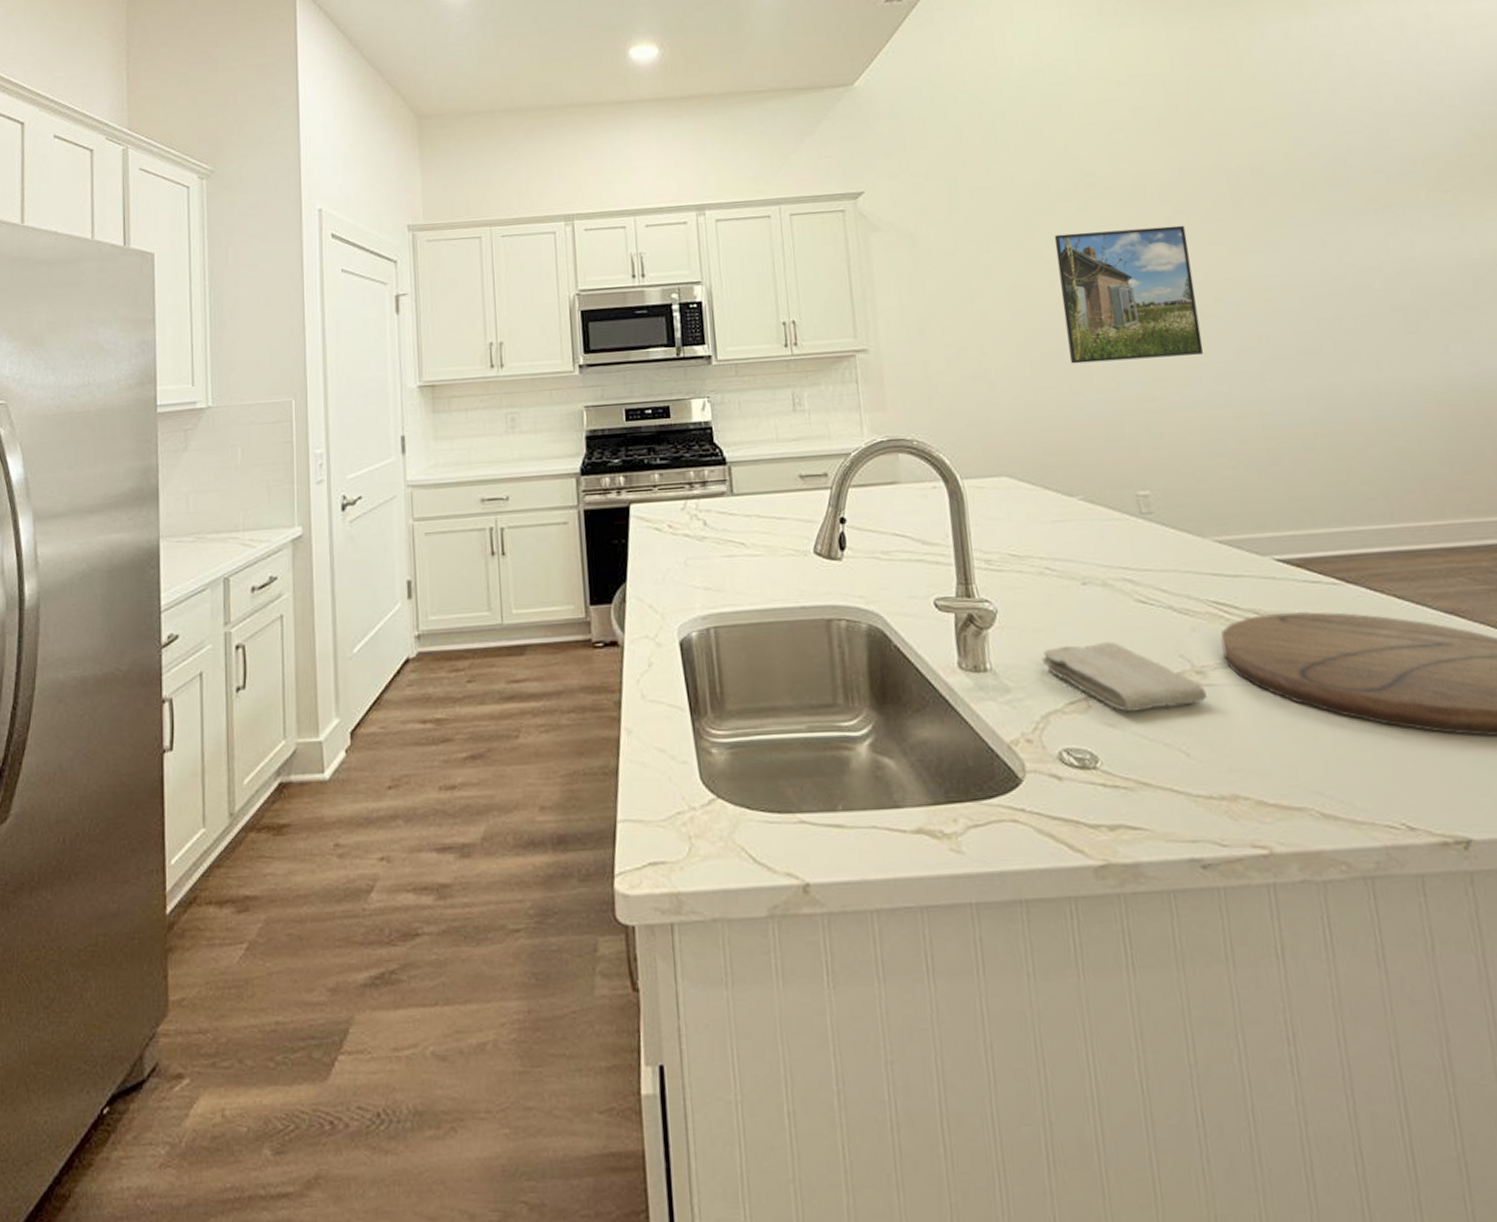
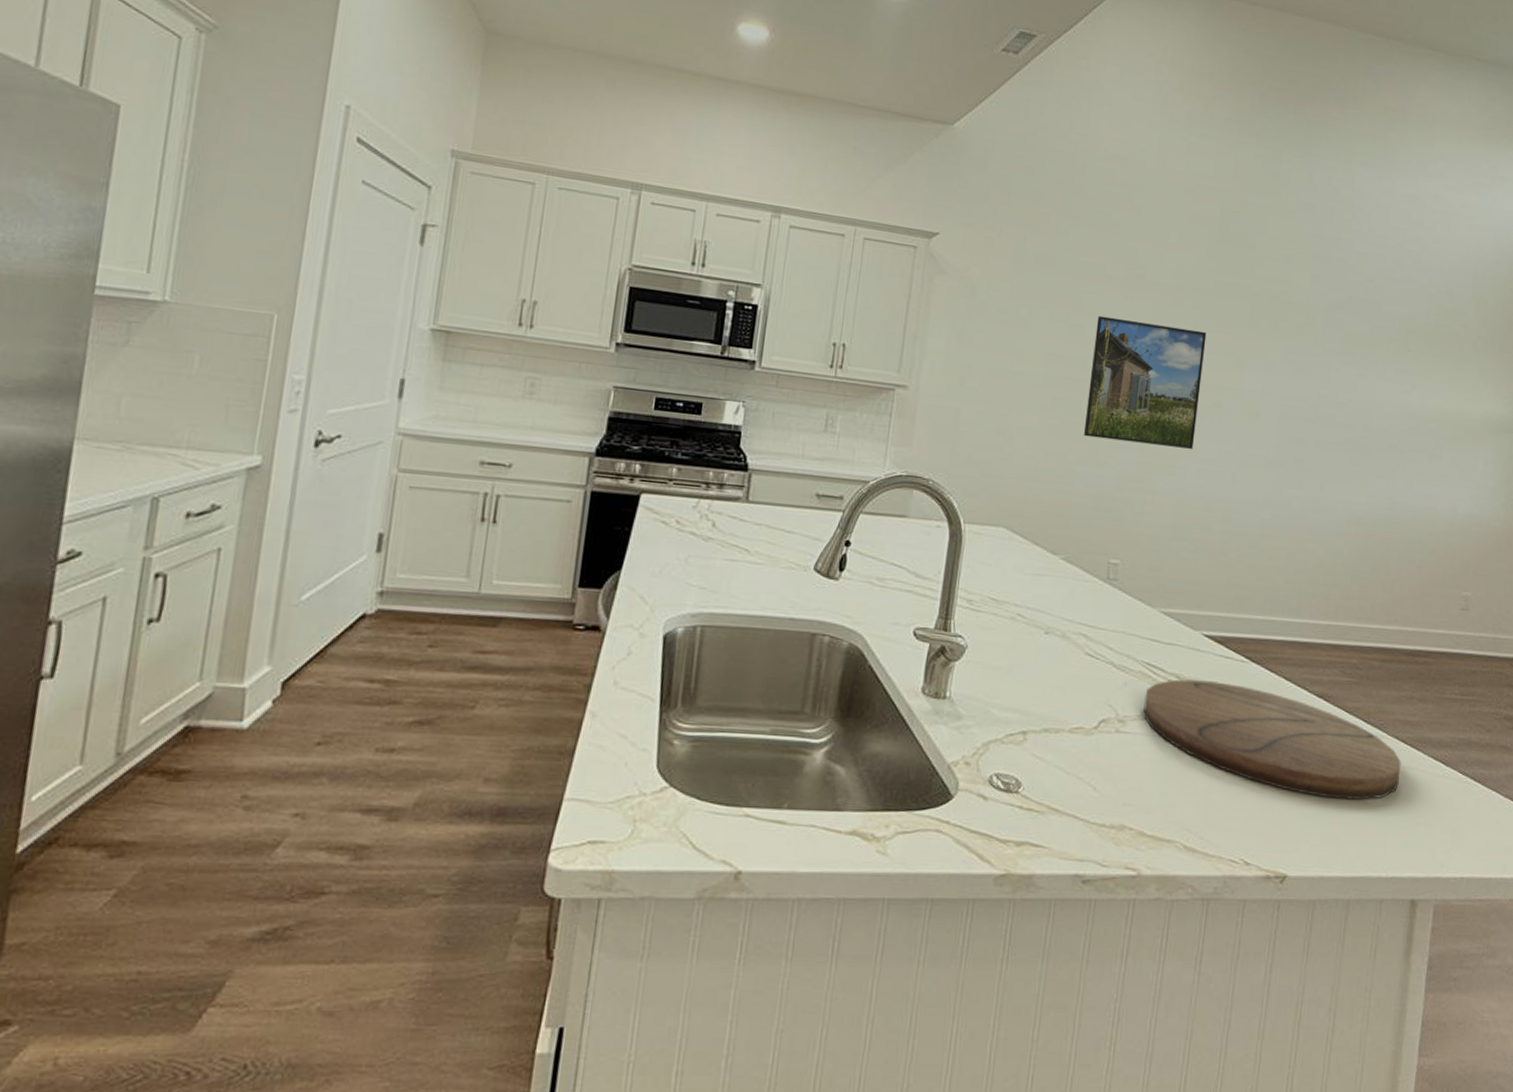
washcloth: present [1041,641,1208,712] -> none [995,684,1123,748]

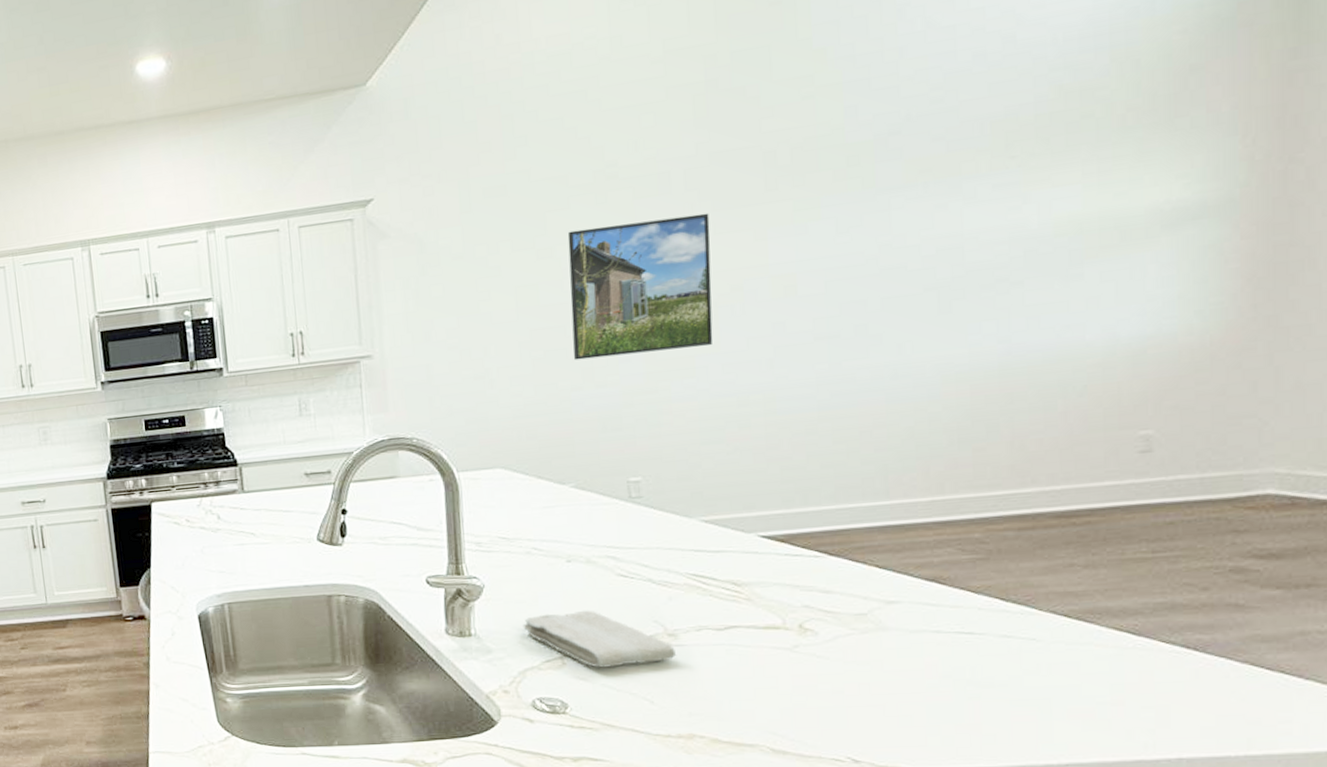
washcloth: none [995,684,1123,748] -> present [522,610,677,668]
cutting board: present [1142,679,1401,800] -> none [695,581,1065,687]

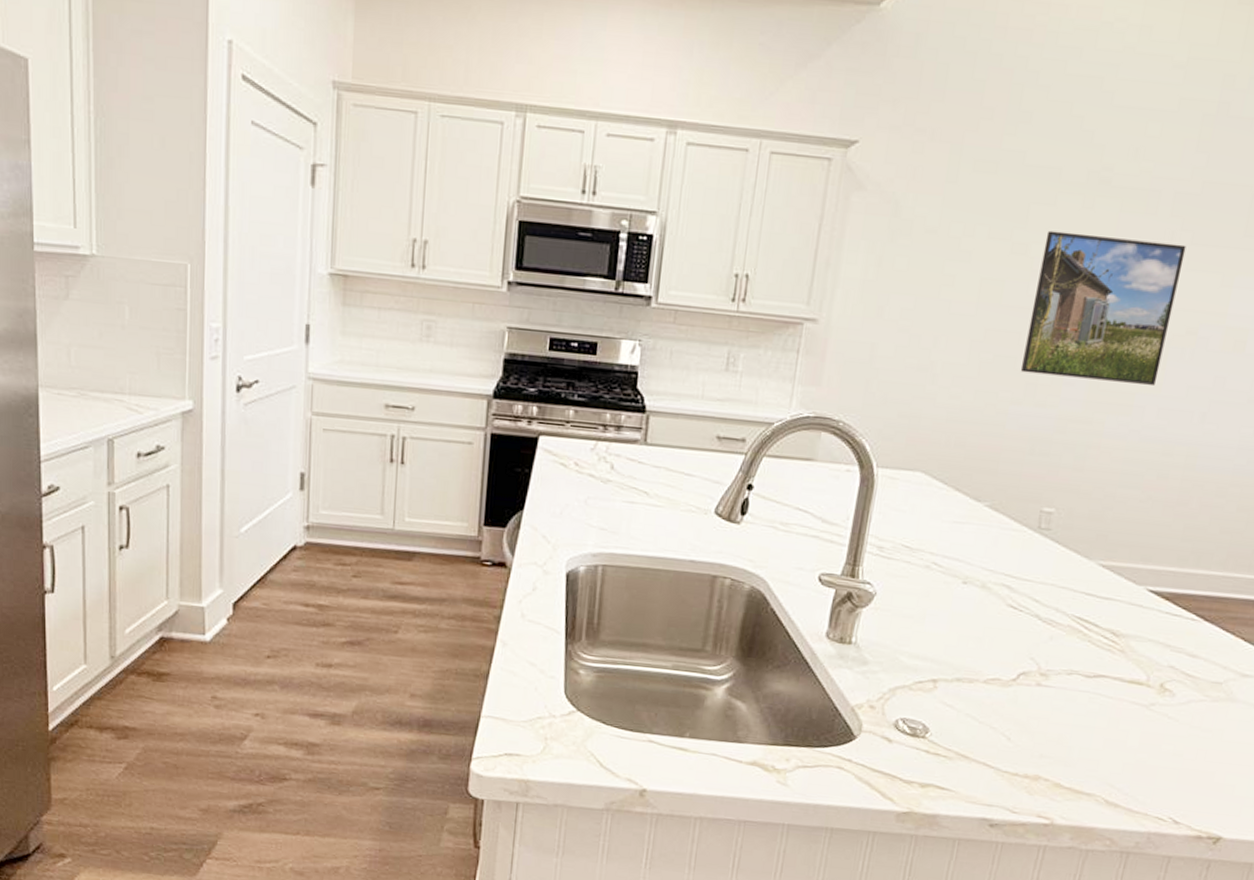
washcloth: present [522,610,677,668] -> none [904,633,1044,700]

